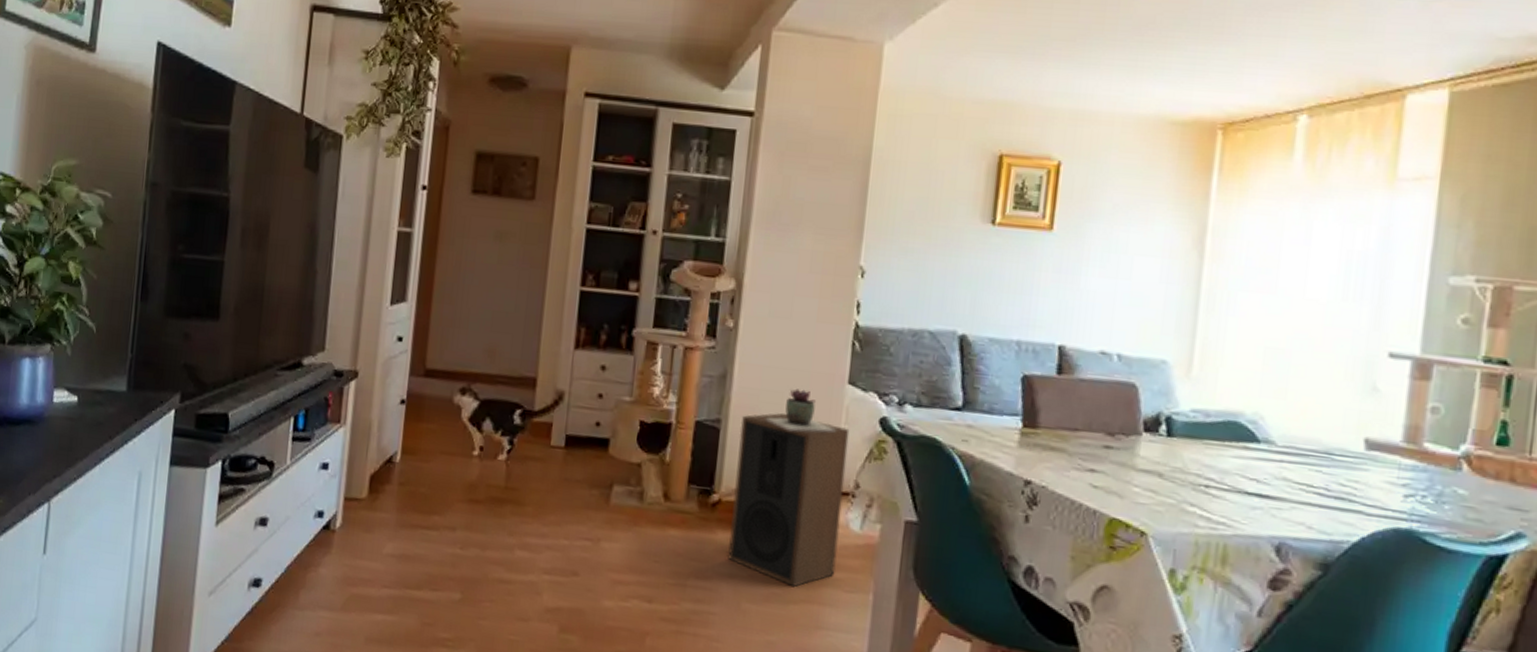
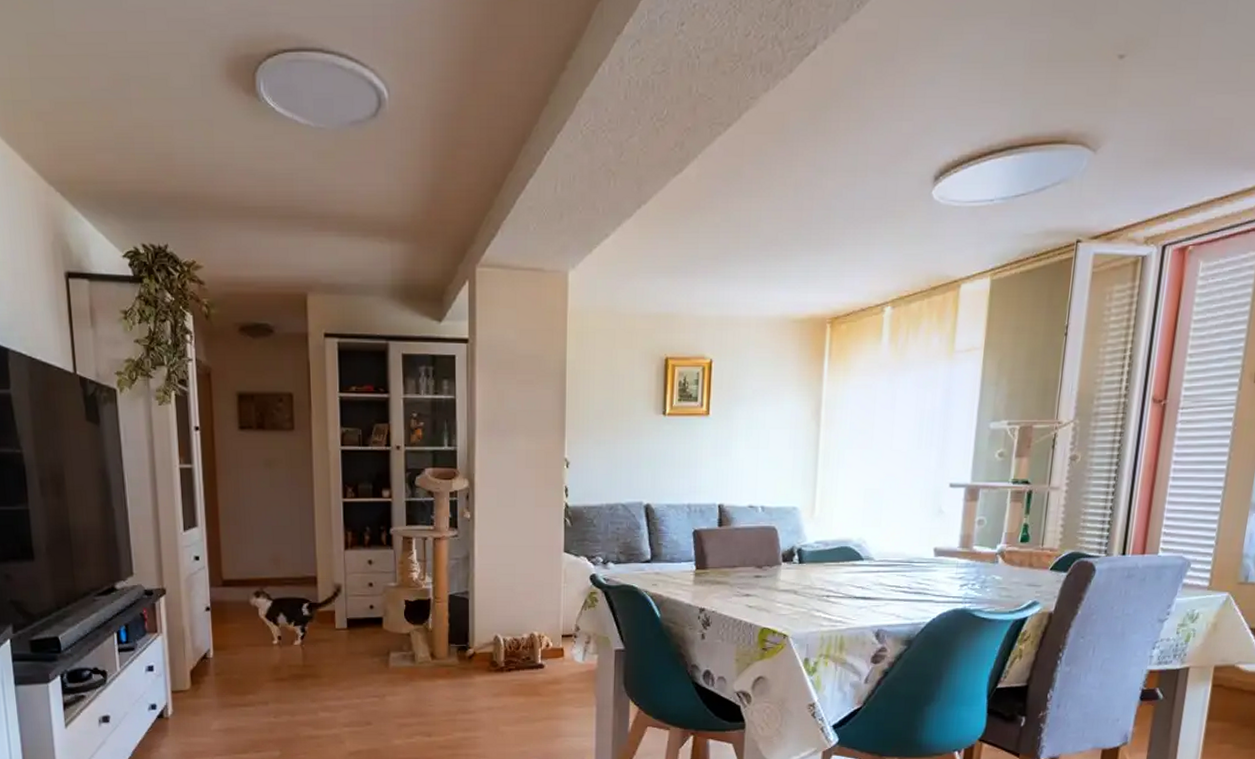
speaker: present [728,412,850,587] -> none [485,580,568,709]
succulent plant: present [765,388,836,433] -> none [503,560,558,594]

